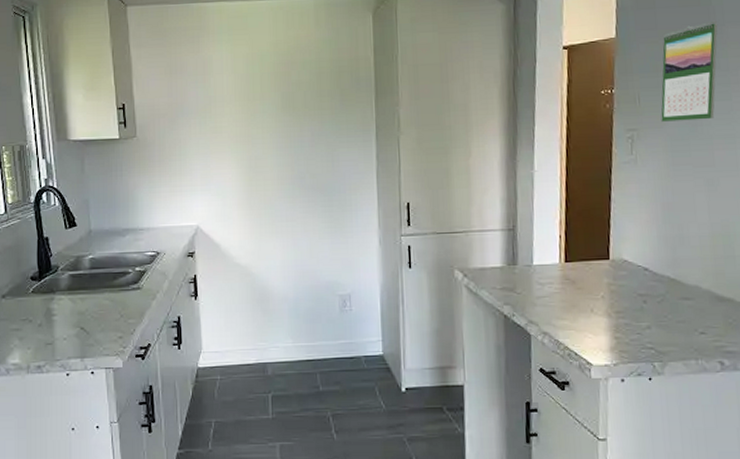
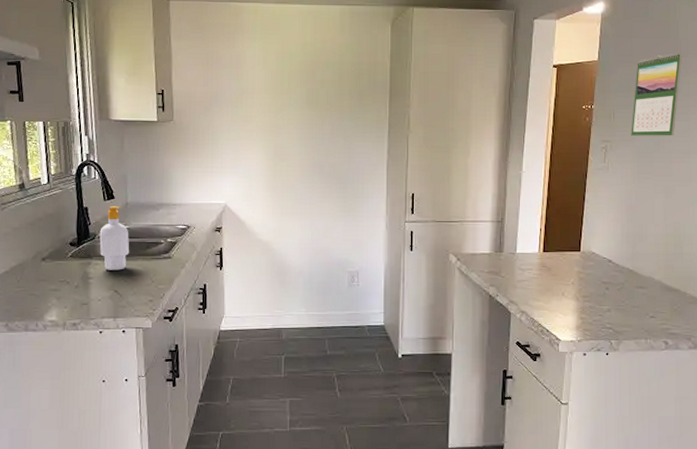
soap bottle: none [62,234,96,306] -> present [99,206,130,270]

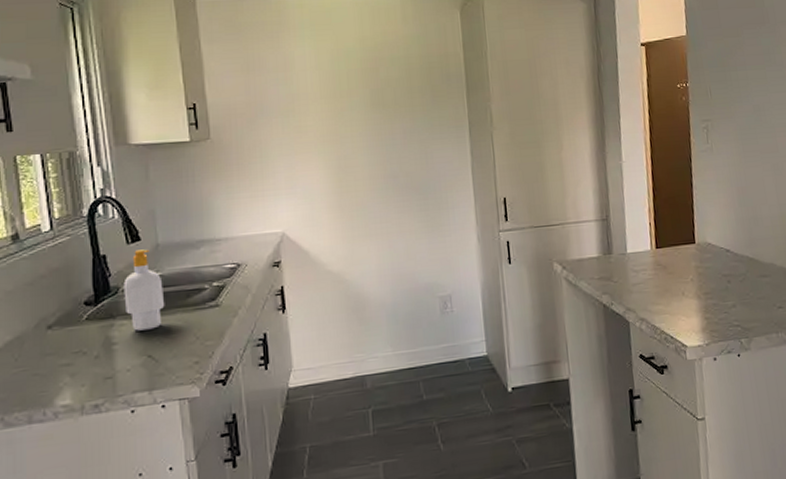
calendar: present [631,51,683,136] -> none [727,20,775,112]

